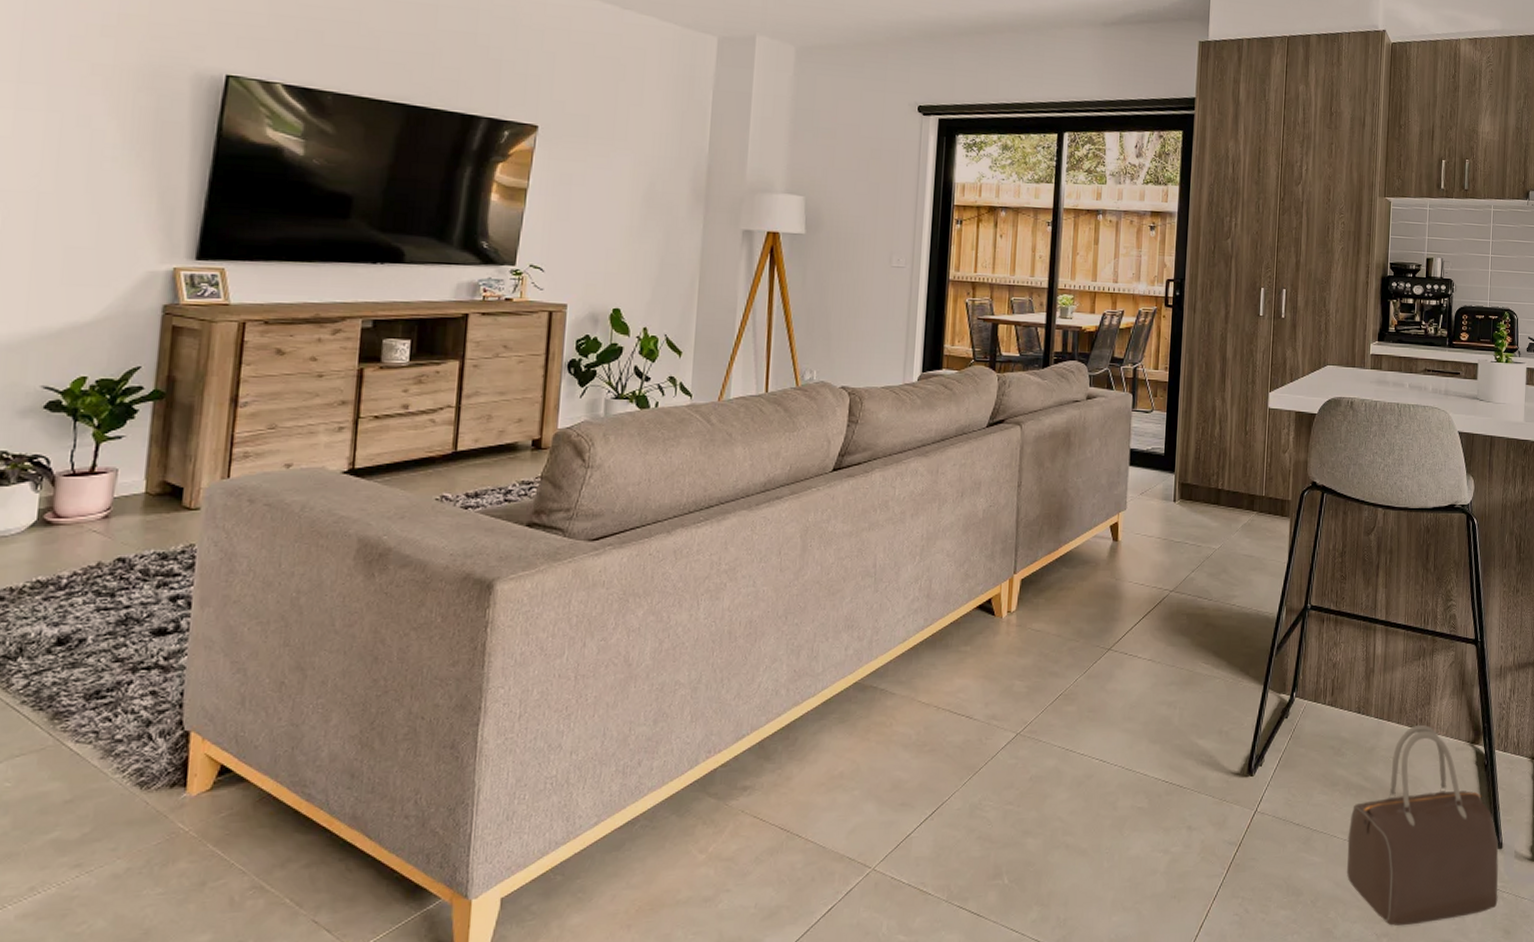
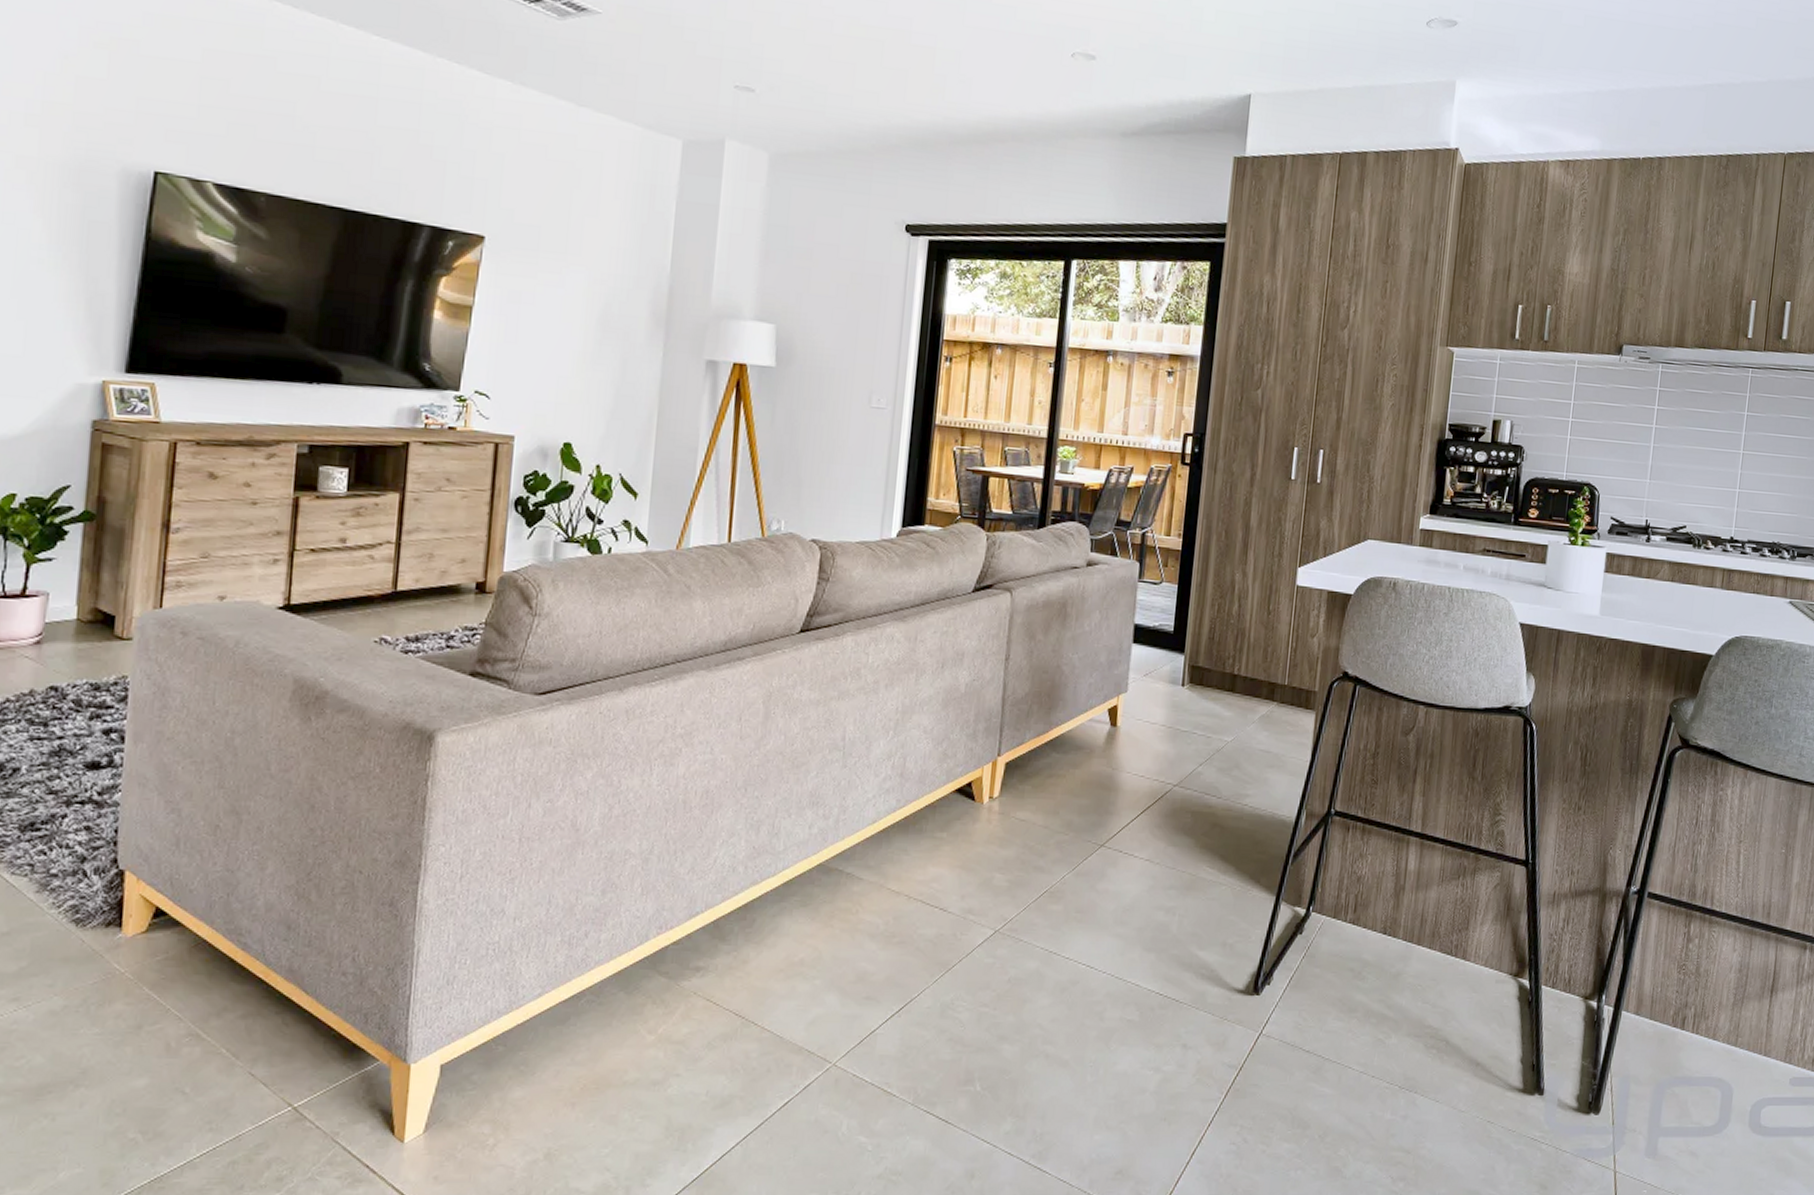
handbag: present [1346,724,1499,926] -> none [1360,951,1539,1171]

